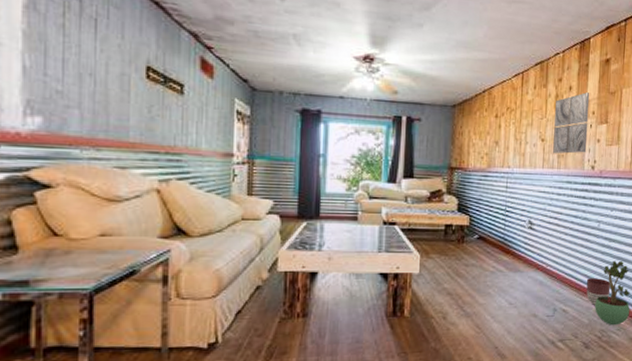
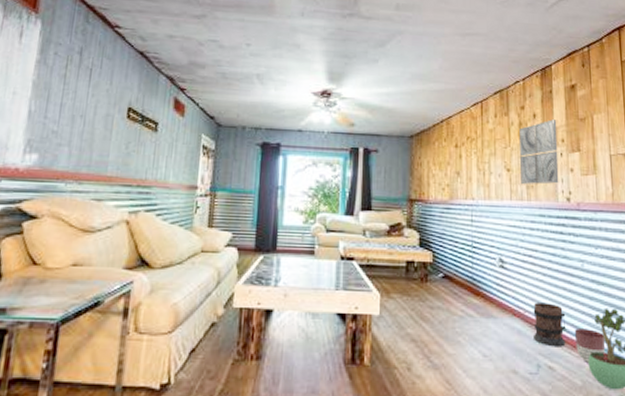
wooden barrel: none [553,258,582,294] -> present [533,302,568,347]

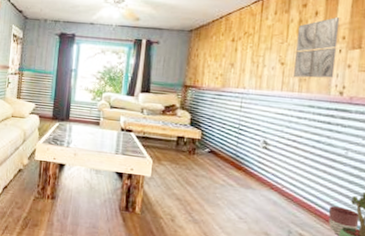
wooden barrel: present [533,302,568,347] -> none [288,180,323,220]

